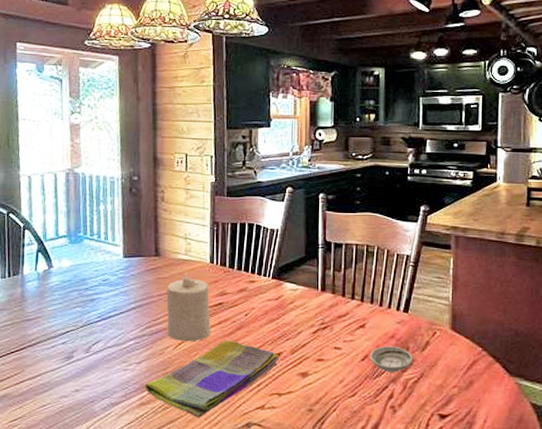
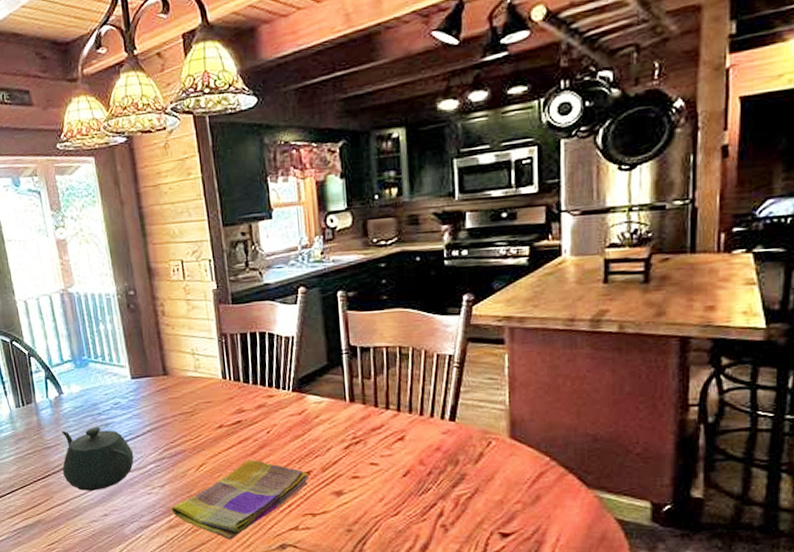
teapot: none [39,301,115,365] -> present [62,426,134,491]
candle: present [166,276,211,342] -> none [180,394,232,463]
saucer: present [370,346,413,372] -> none [412,459,464,488]

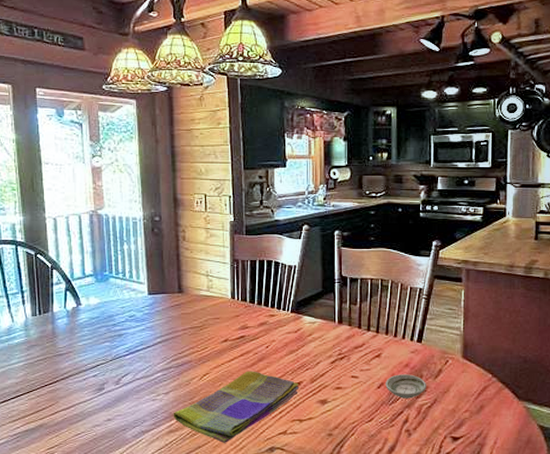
teapot: present [62,426,134,491] -> none [71,337,143,397]
saucer: none [412,459,464,488] -> present [385,374,426,398]

